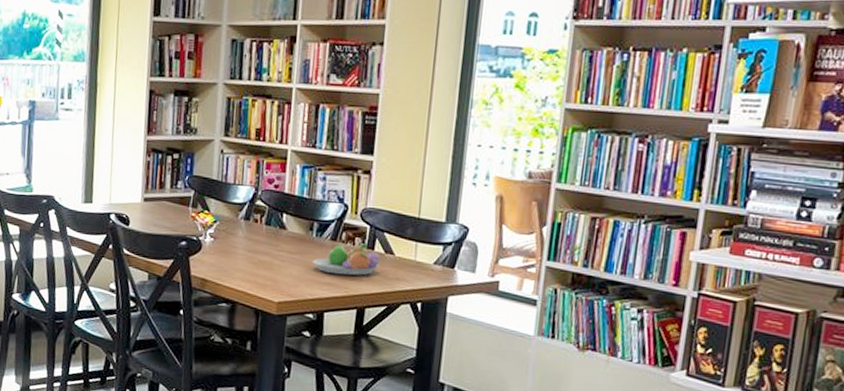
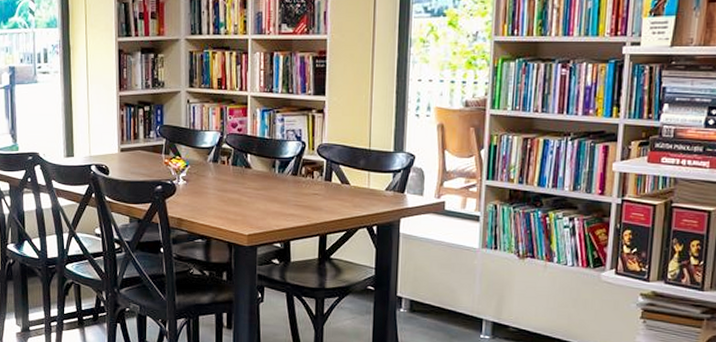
fruit bowl: present [312,243,381,276] -> none [276,176,338,206]

